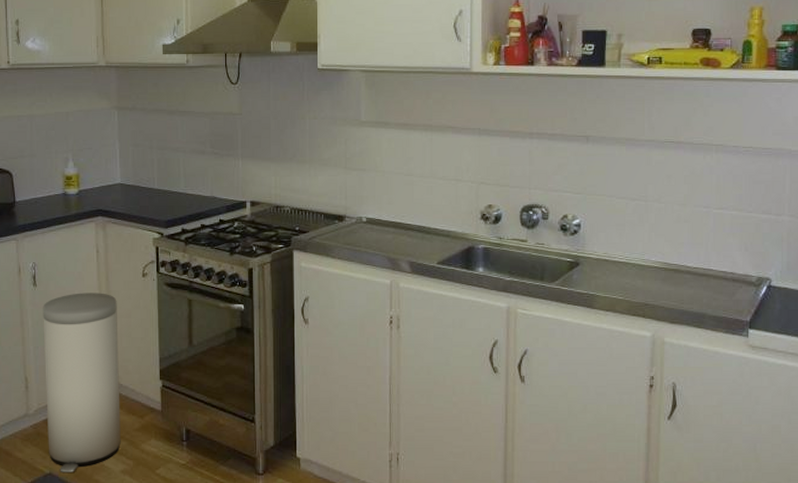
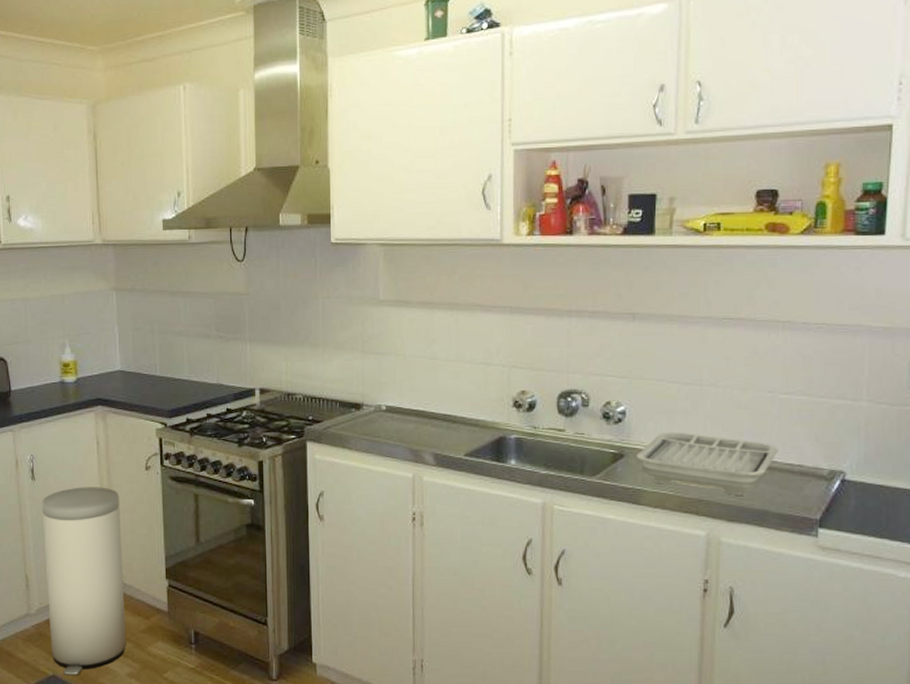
dish rack: none [590,242,714,300] -> present [637,432,779,495]

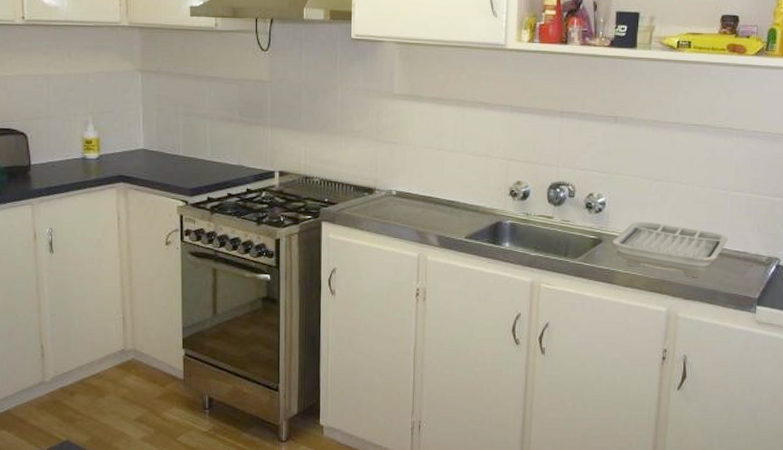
pedal bin: present [42,487,126,676] -> none [60,260,141,441]

